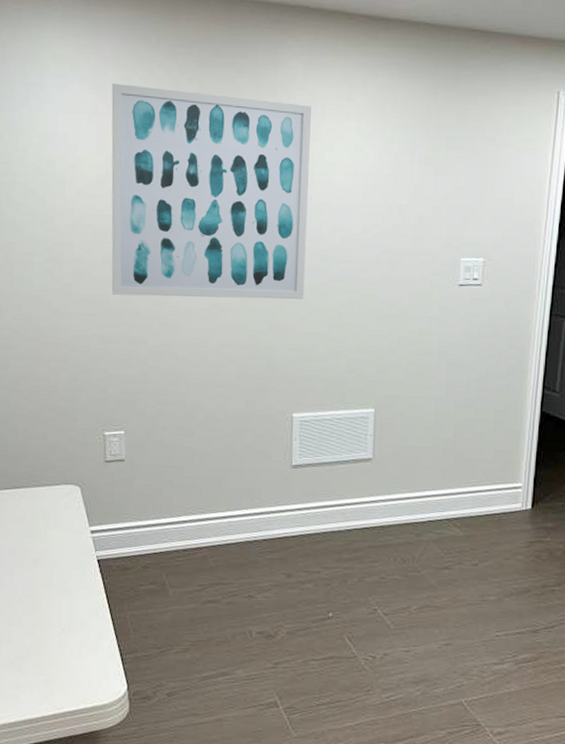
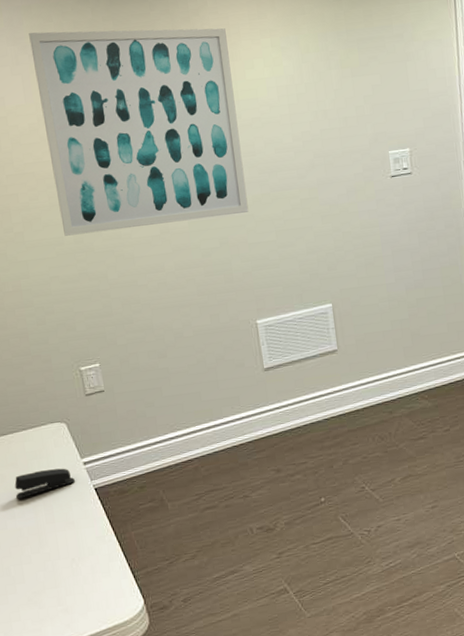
stapler: none [17,531,79,557] -> present [14,468,75,499]

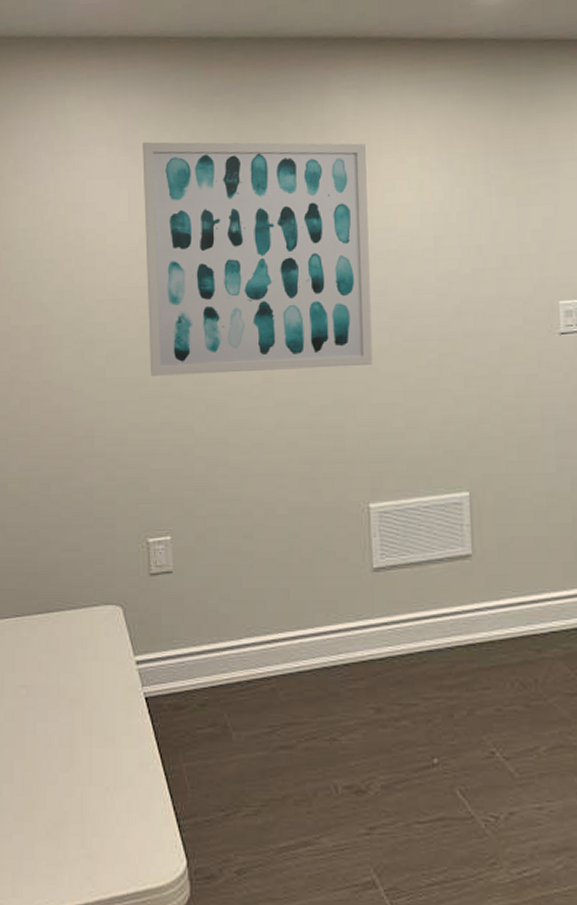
stapler: present [14,468,75,499] -> none [51,664,123,696]

